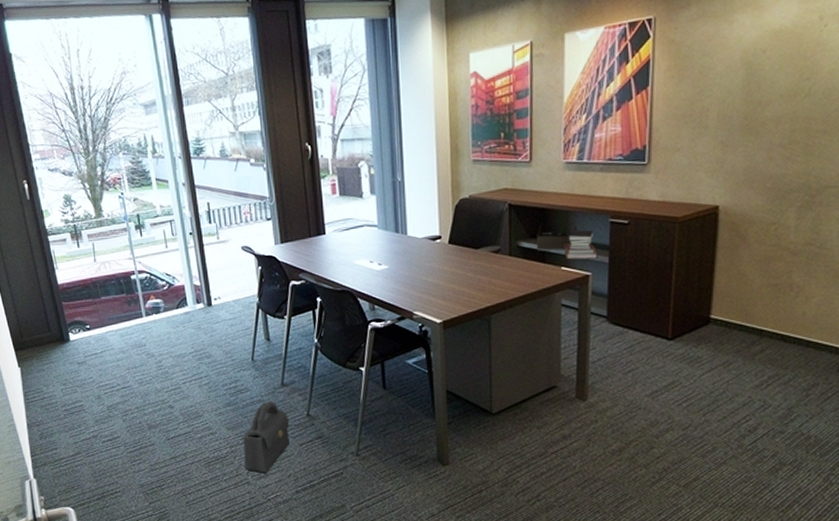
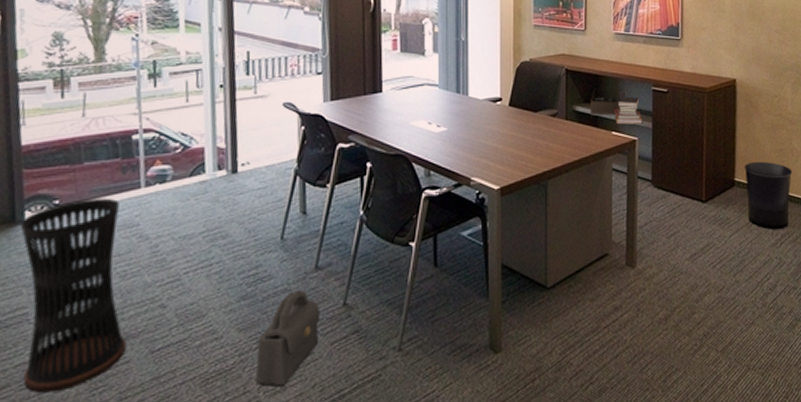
umbrella stand: none [68,324,150,460] -> present [20,198,126,393]
waste bin: none [723,297,790,370] -> present [744,161,793,229]

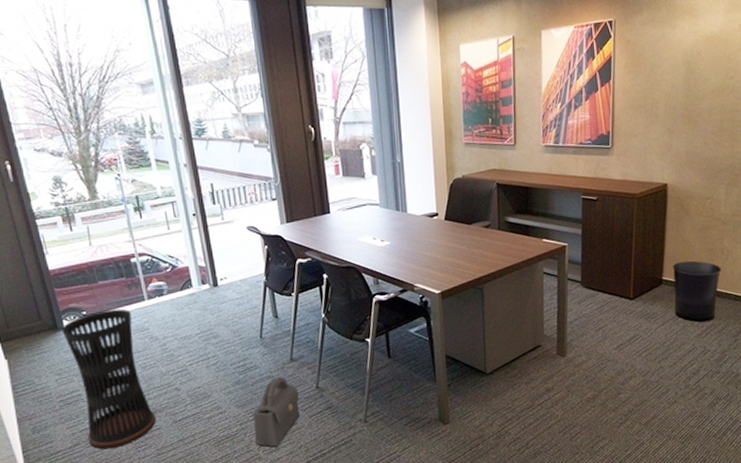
storage box: present [589,89,625,116] -> none [521,200,555,225]
books: present [614,96,642,125] -> none [544,205,572,233]

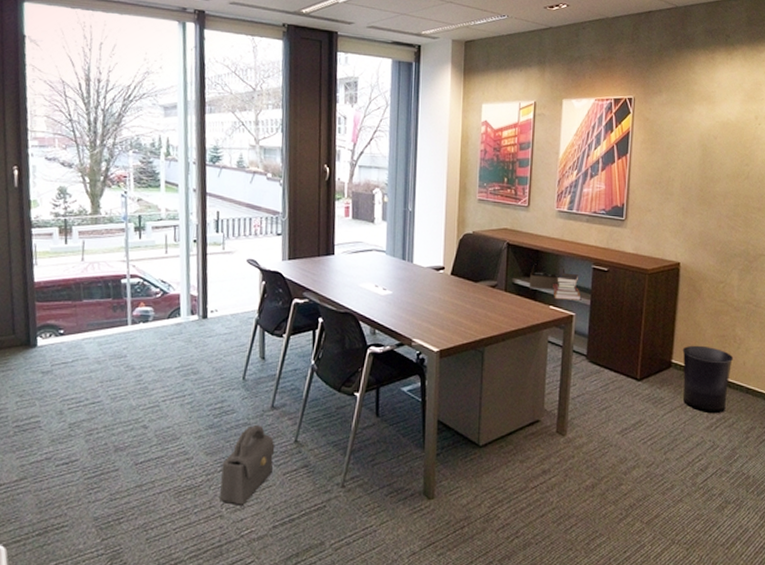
umbrella stand: present [61,309,156,449] -> none [34,331,116,488]
storage box: none [521,200,555,225] -> present [529,264,564,290]
books: none [544,205,572,233] -> present [553,273,580,300]

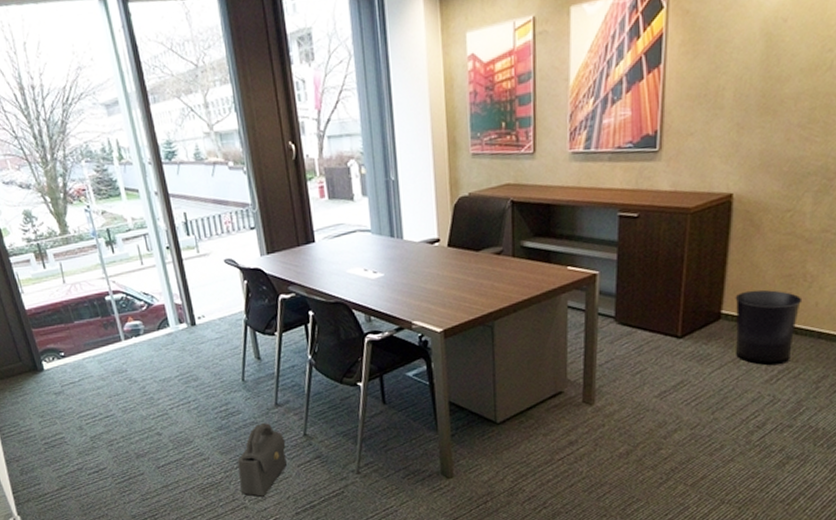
storage box: present [529,264,564,290] -> none [540,218,583,251]
books: present [553,273,580,300] -> none [570,225,604,259]

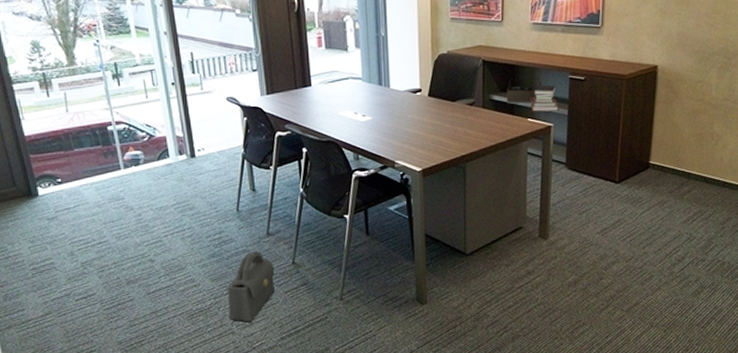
storage box: none [540,218,583,251] -> present [506,78,541,104]
books: none [570,225,604,259] -> present [530,85,558,112]
waste bin: present [735,289,803,365] -> none [660,145,711,208]

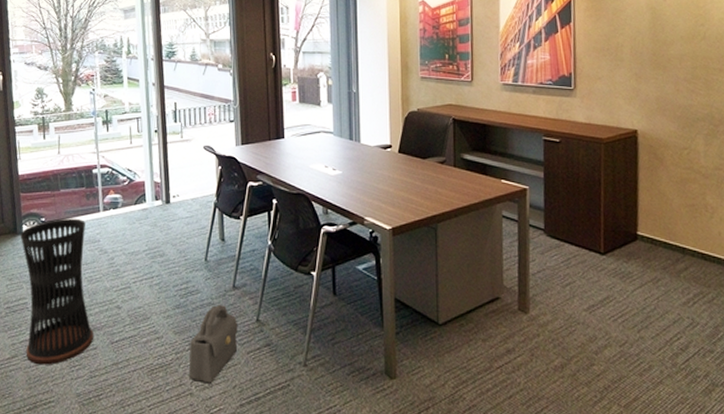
umbrella stand: none [36,177,129,319] -> present [20,218,94,365]
storage box: present [506,78,541,104] -> none [478,138,514,164]
books: present [530,85,558,112] -> none [503,146,533,173]

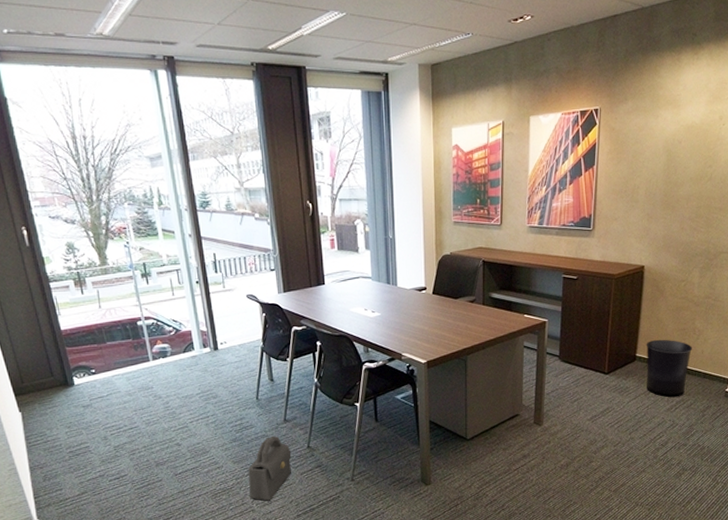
umbrella stand: present [20,218,94,365] -> none [72,368,158,498]
waste bin: none [648,216,707,287] -> present [646,339,693,397]

